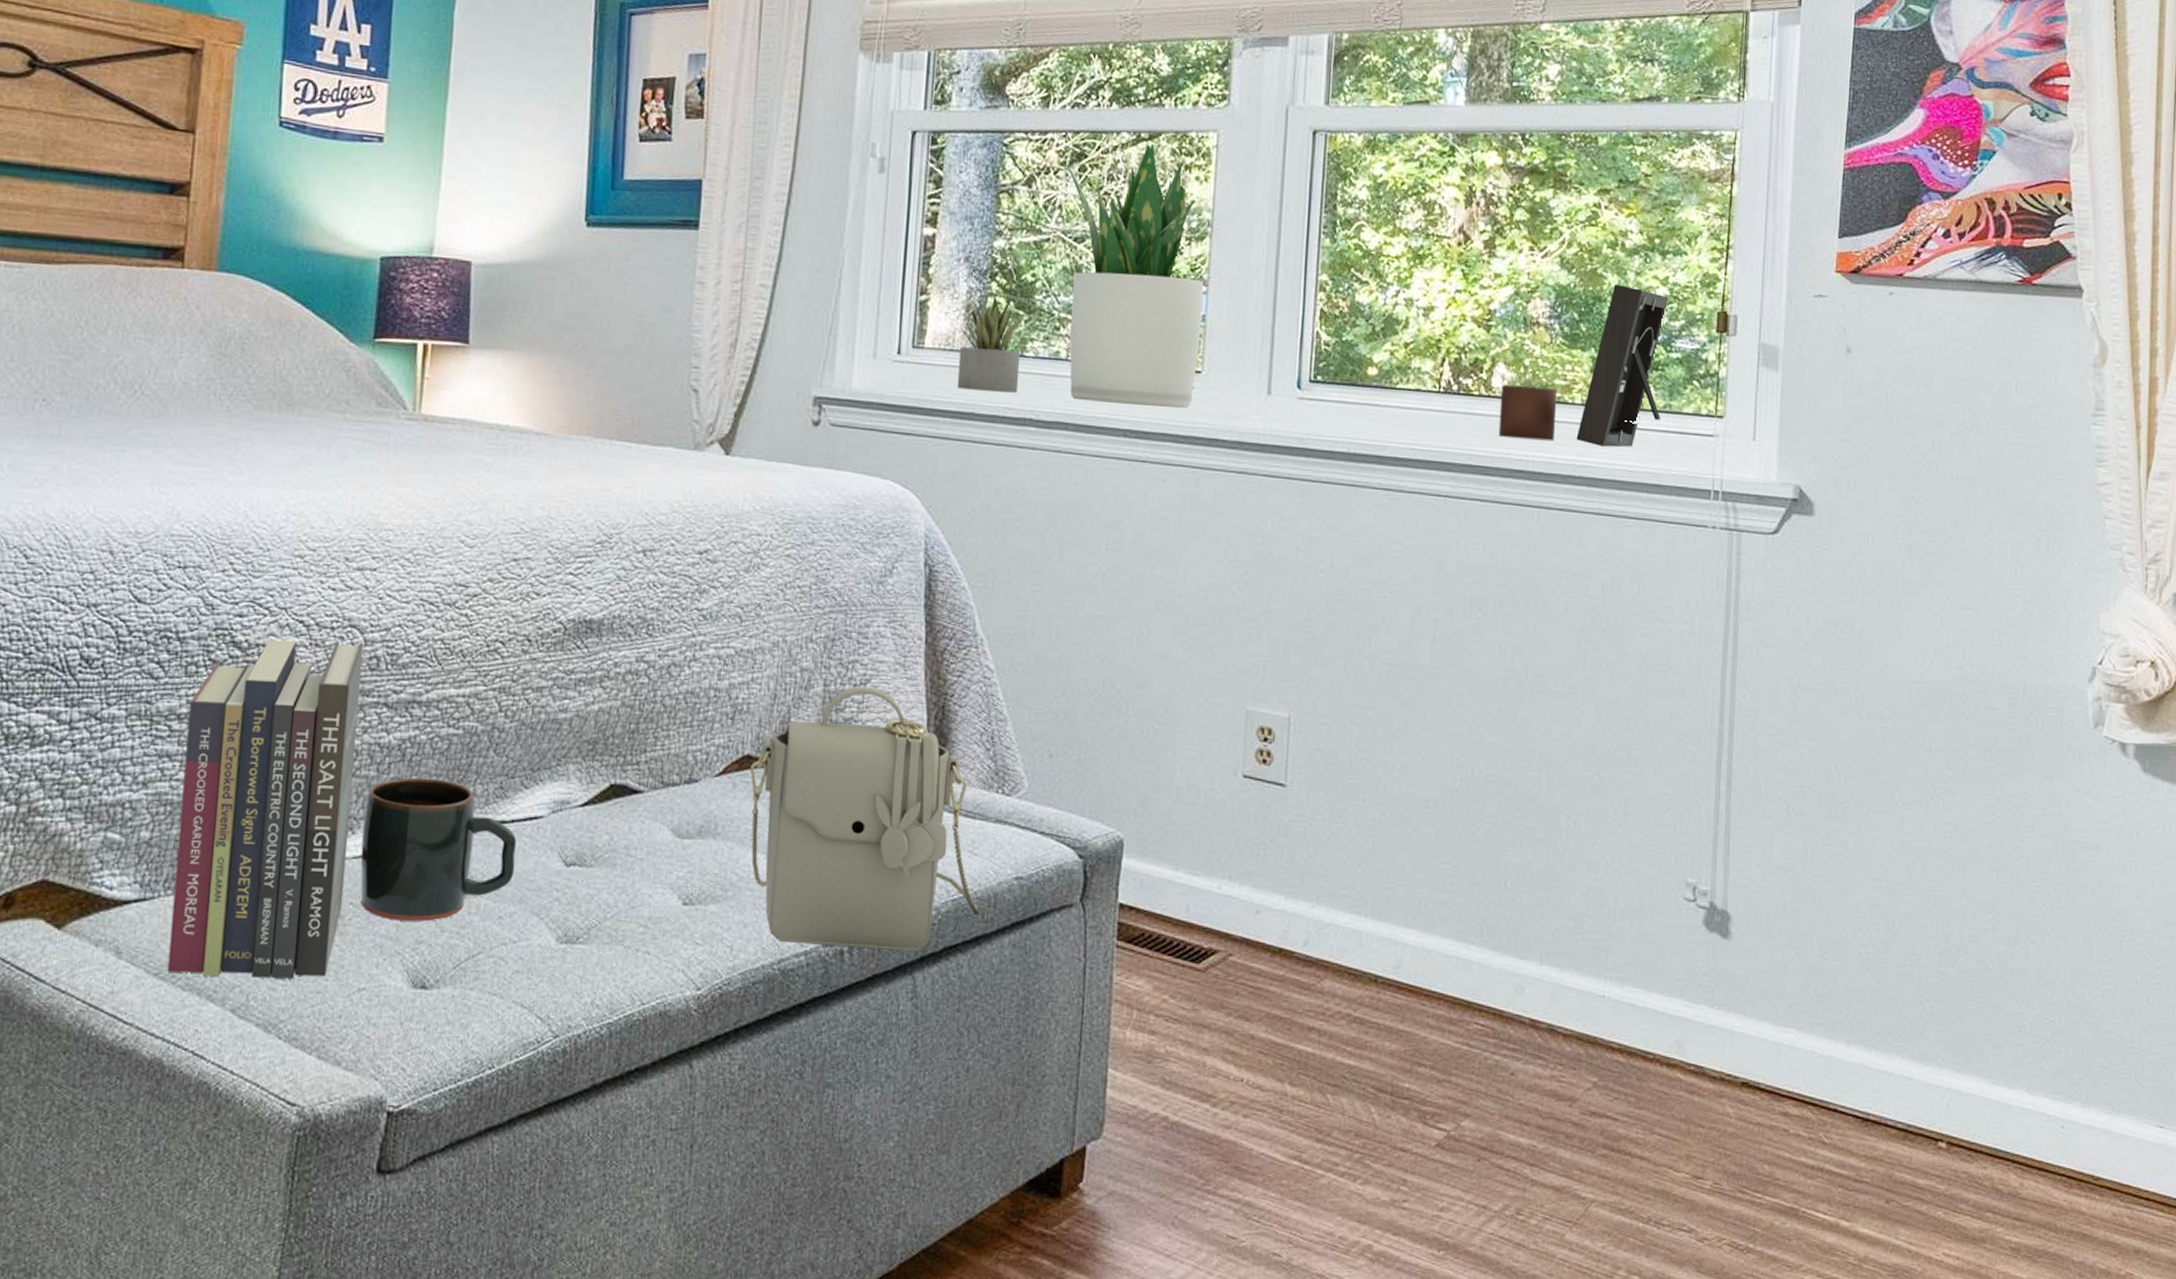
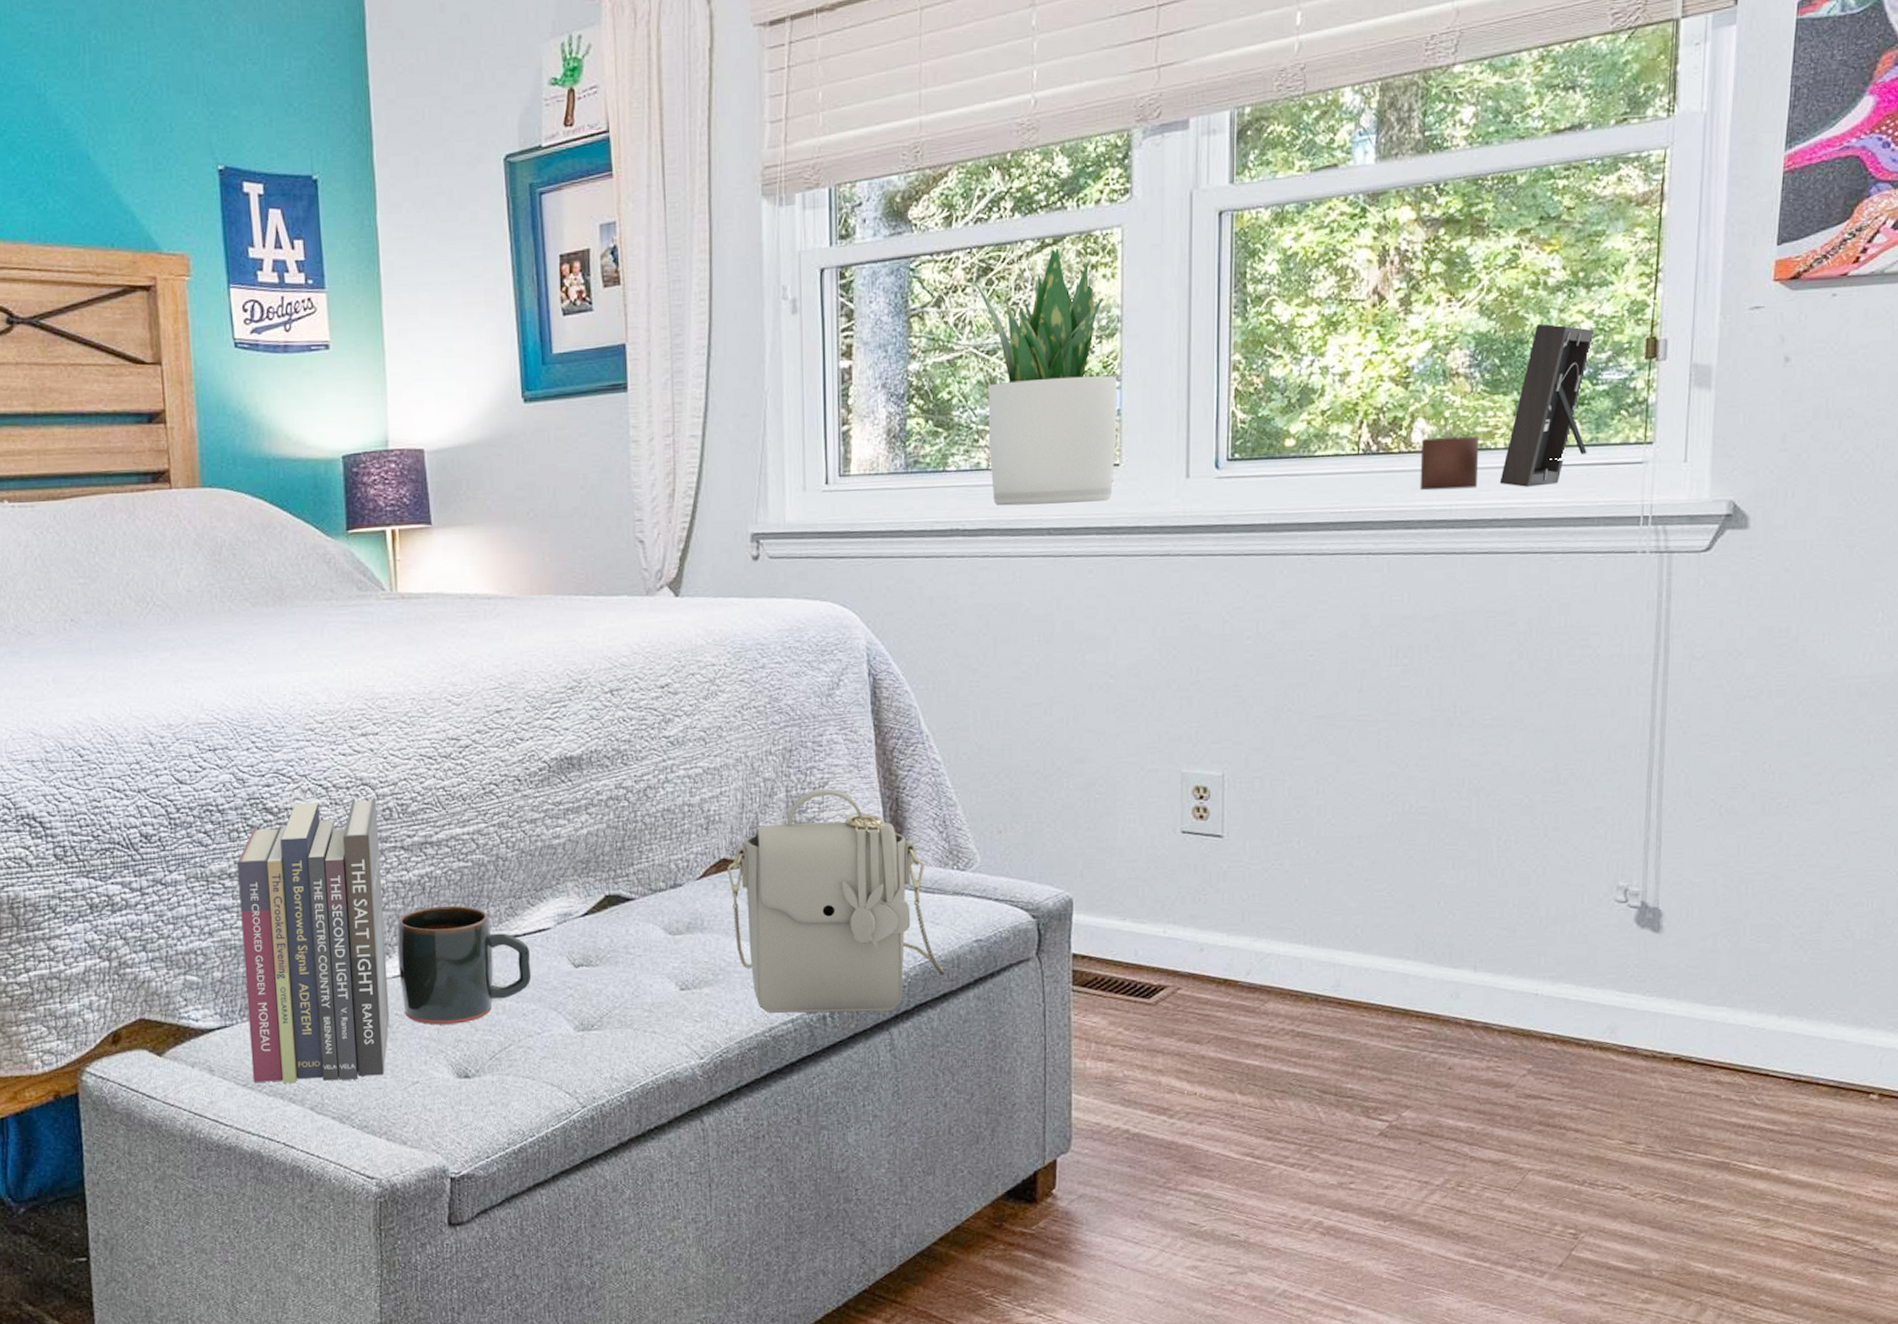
succulent plant: present [957,296,1024,393] -> none [882,418,944,510]

